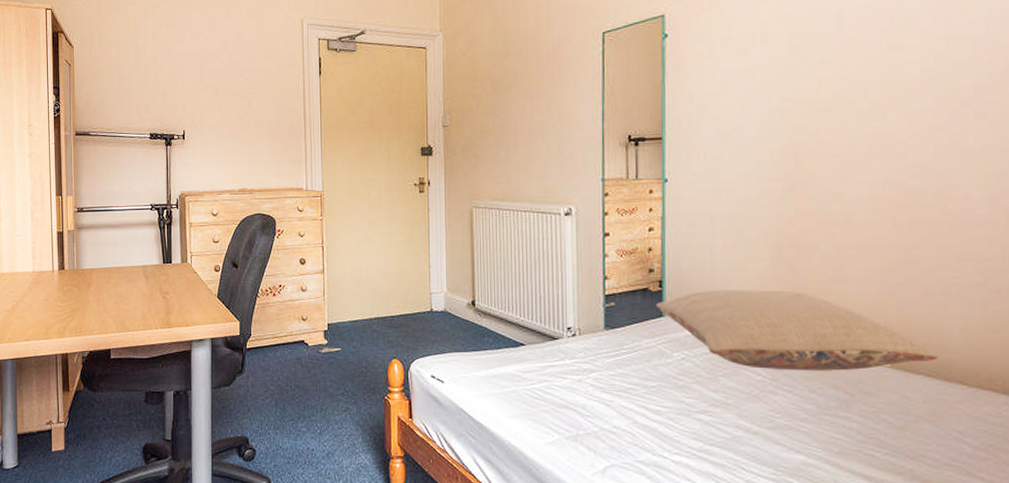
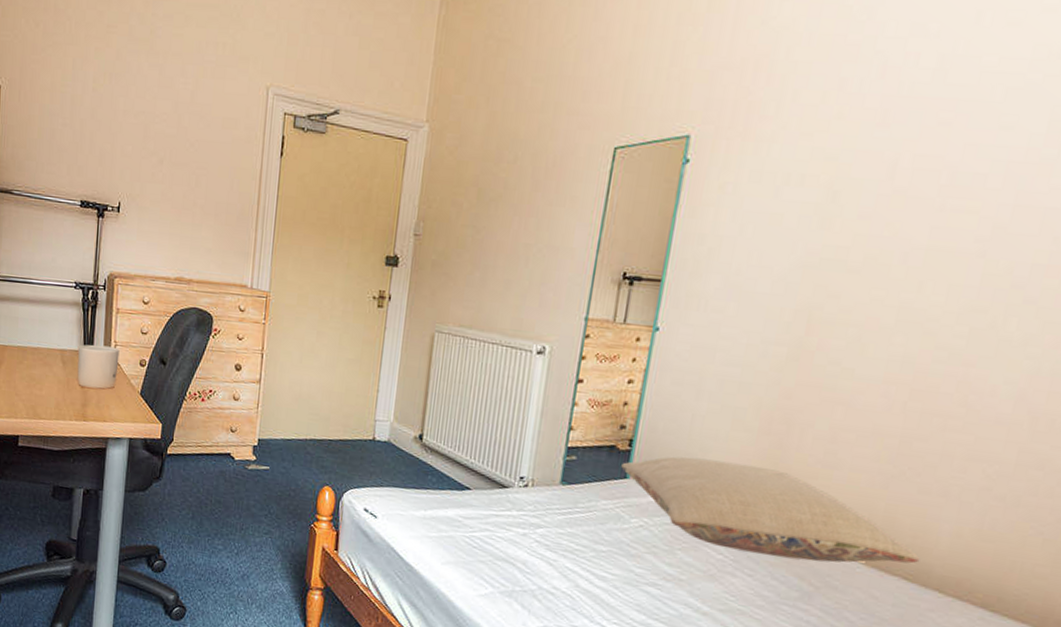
mug: none [158,257,196,298] -> present [77,344,120,390]

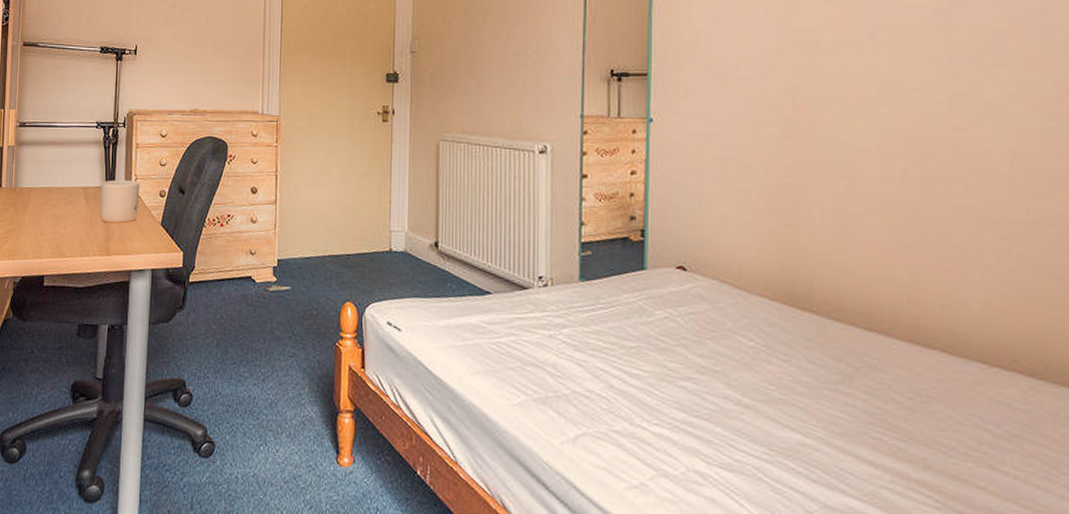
pillow: present [621,456,920,564] -> none [637,242,955,341]

